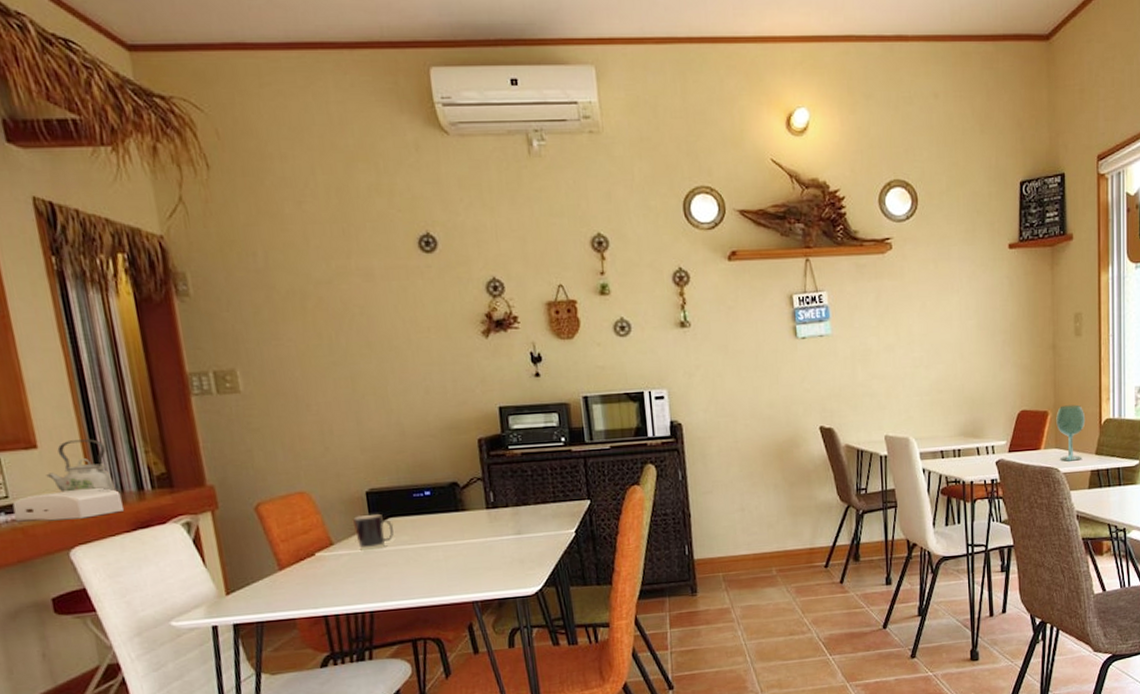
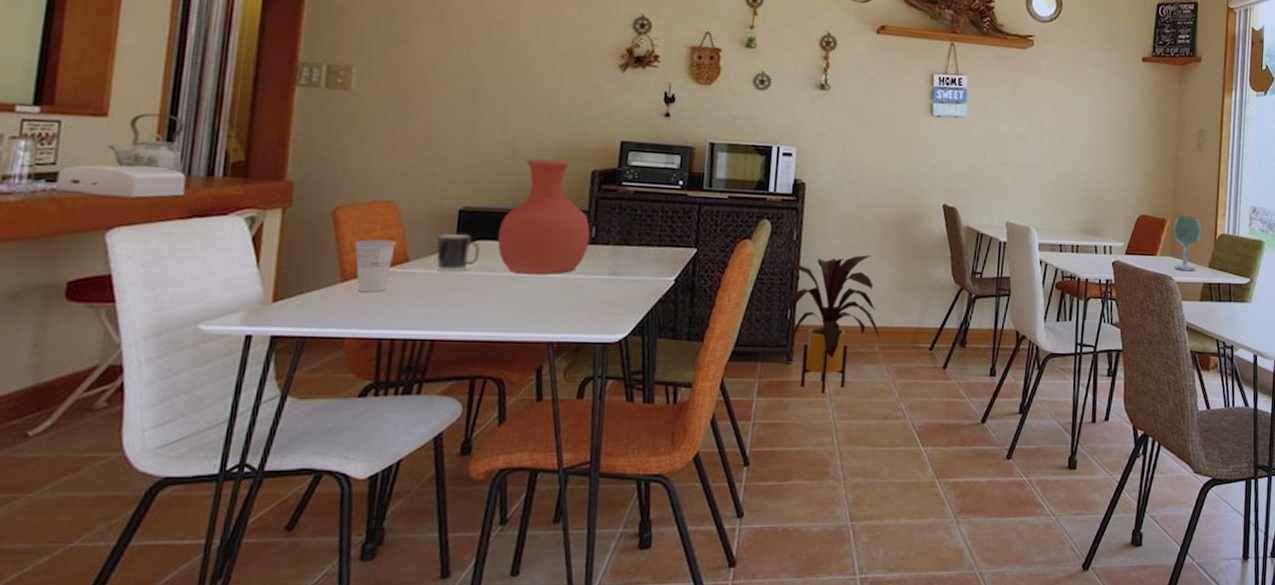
cup: none [281,528,320,577] -> present [353,239,398,293]
vase: none [405,433,490,543] -> present [497,158,590,274]
house plant: none [666,485,776,619] -> present [774,255,880,394]

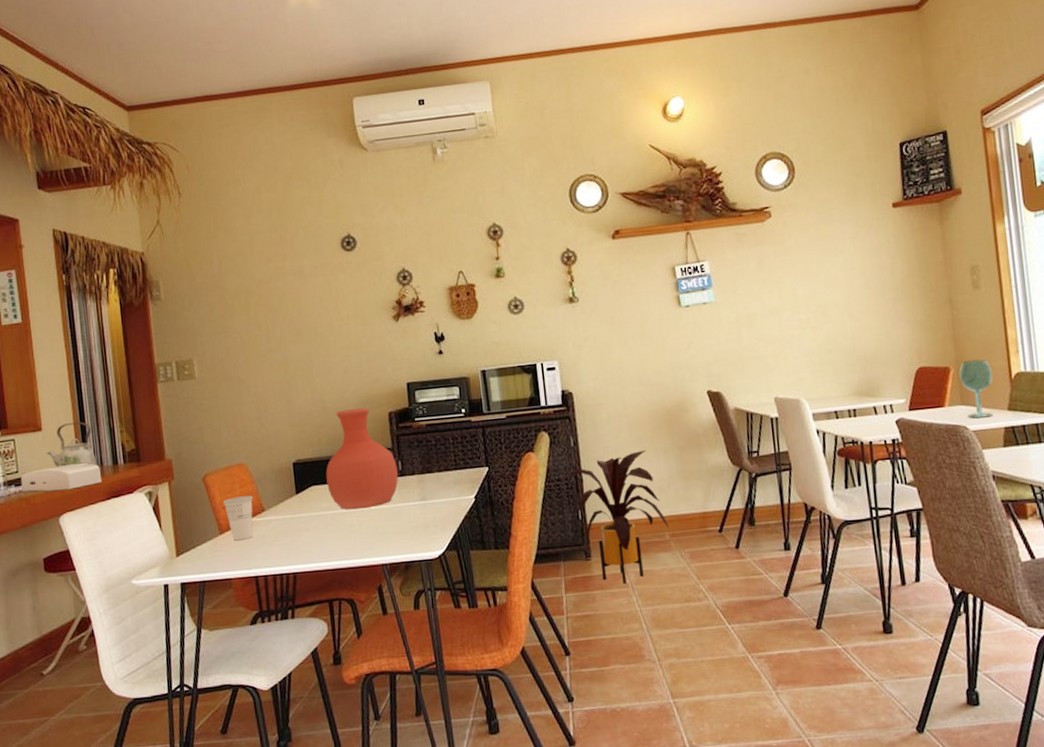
mug: present [436,233,481,273] -> none [281,482,316,517]

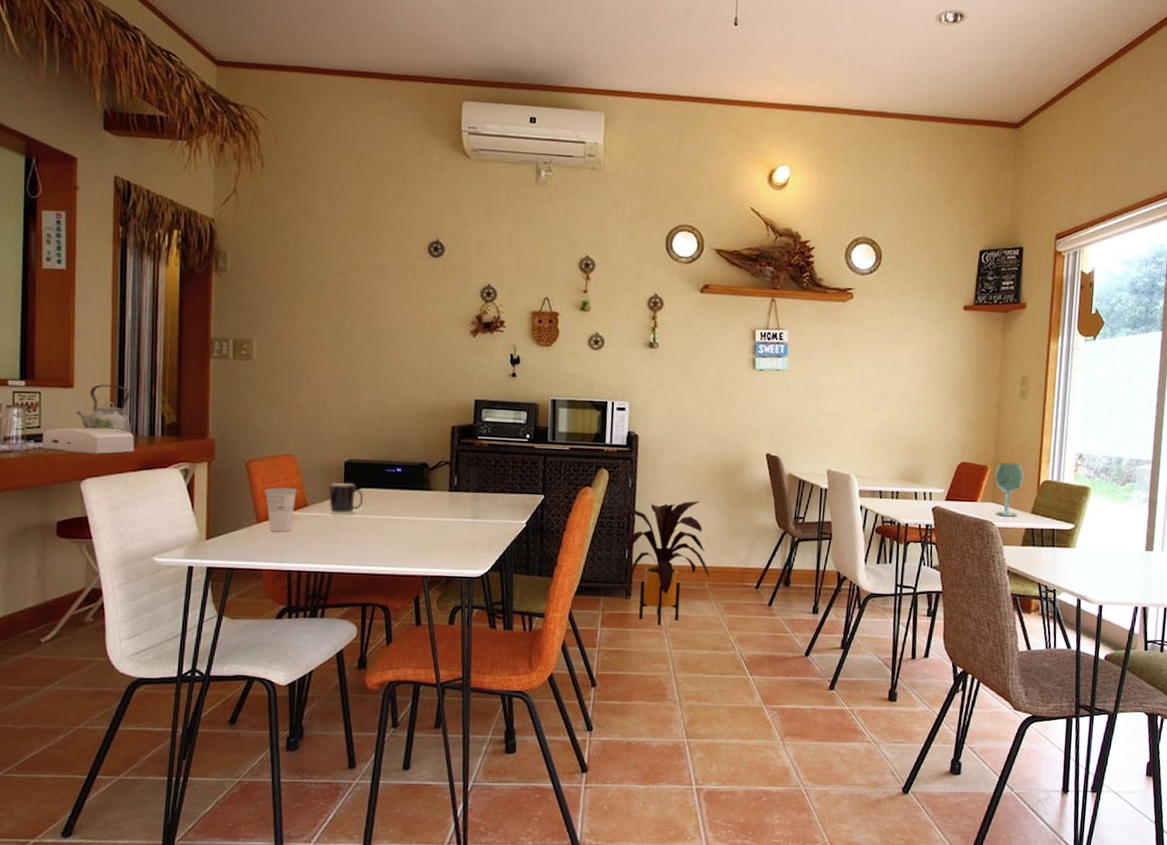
mug: none [281,482,316,517] -> present [328,482,364,516]
vase: present [326,408,399,509] -> none [377,416,453,518]

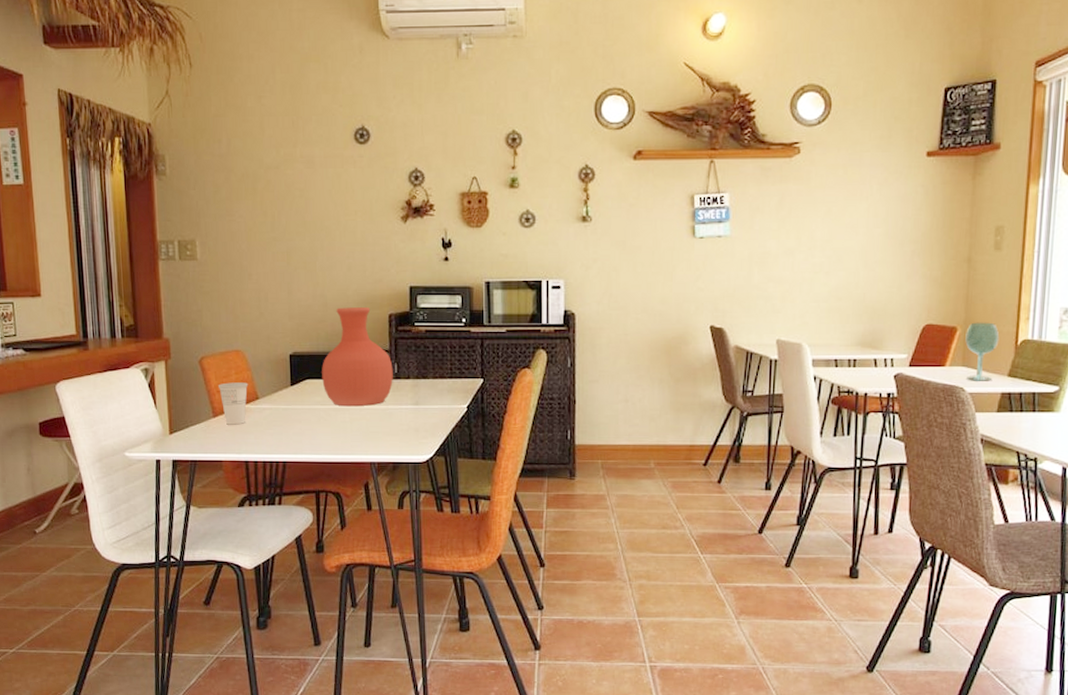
tissue dispenser: present [42,427,134,454] -> none [18,332,99,358]
kettle: present [75,384,132,434] -> none [45,292,95,337]
mug: present [328,482,364,516] -> none [276,374,310,407]
vase: none [377,416,453,518] -> present [322,307,393,406]
house plant: present [612,501,710,626] -> none [553,378,655,506]

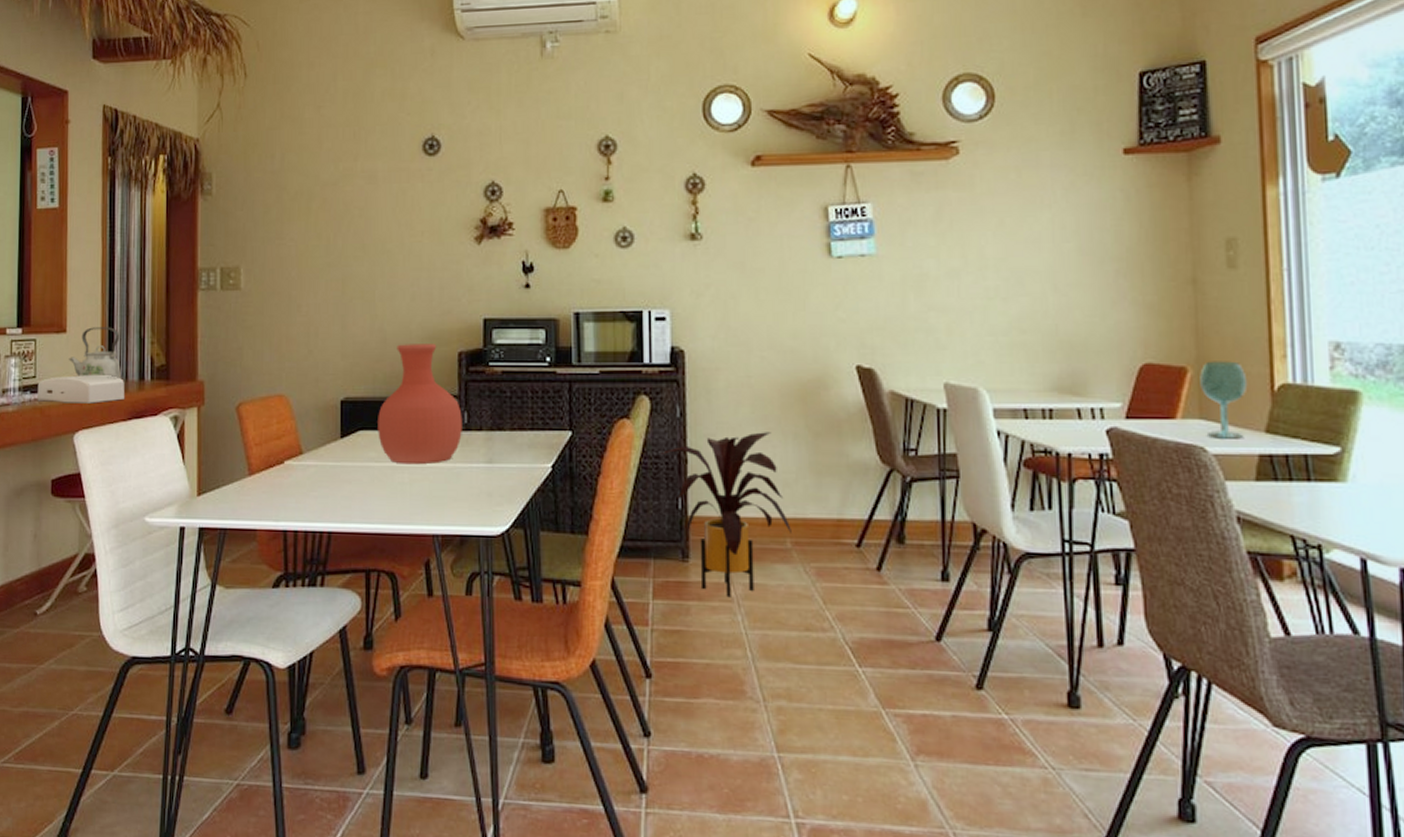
tissue dispenser: none [18,332,99,358] -> present [37,374,124,404]
kettle: none [45,292,95,337] -> present [68,327,122,380]
cup: present [217,382,249,425] -> none [256,433,292,486]
house plant: none [553,378,655,506] -> present [658,432,791,598]

